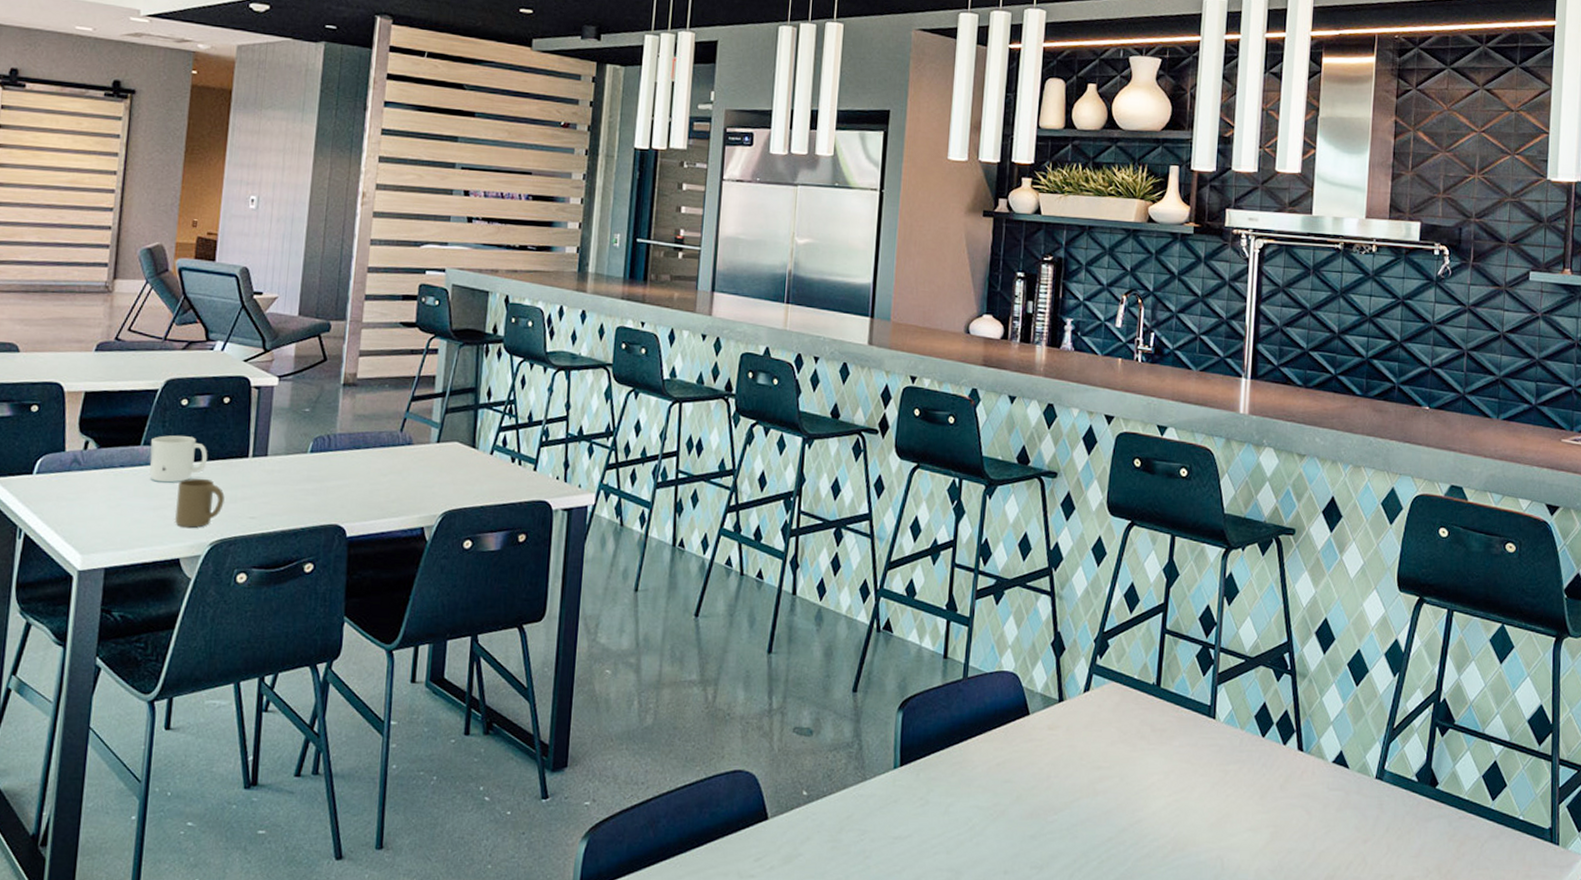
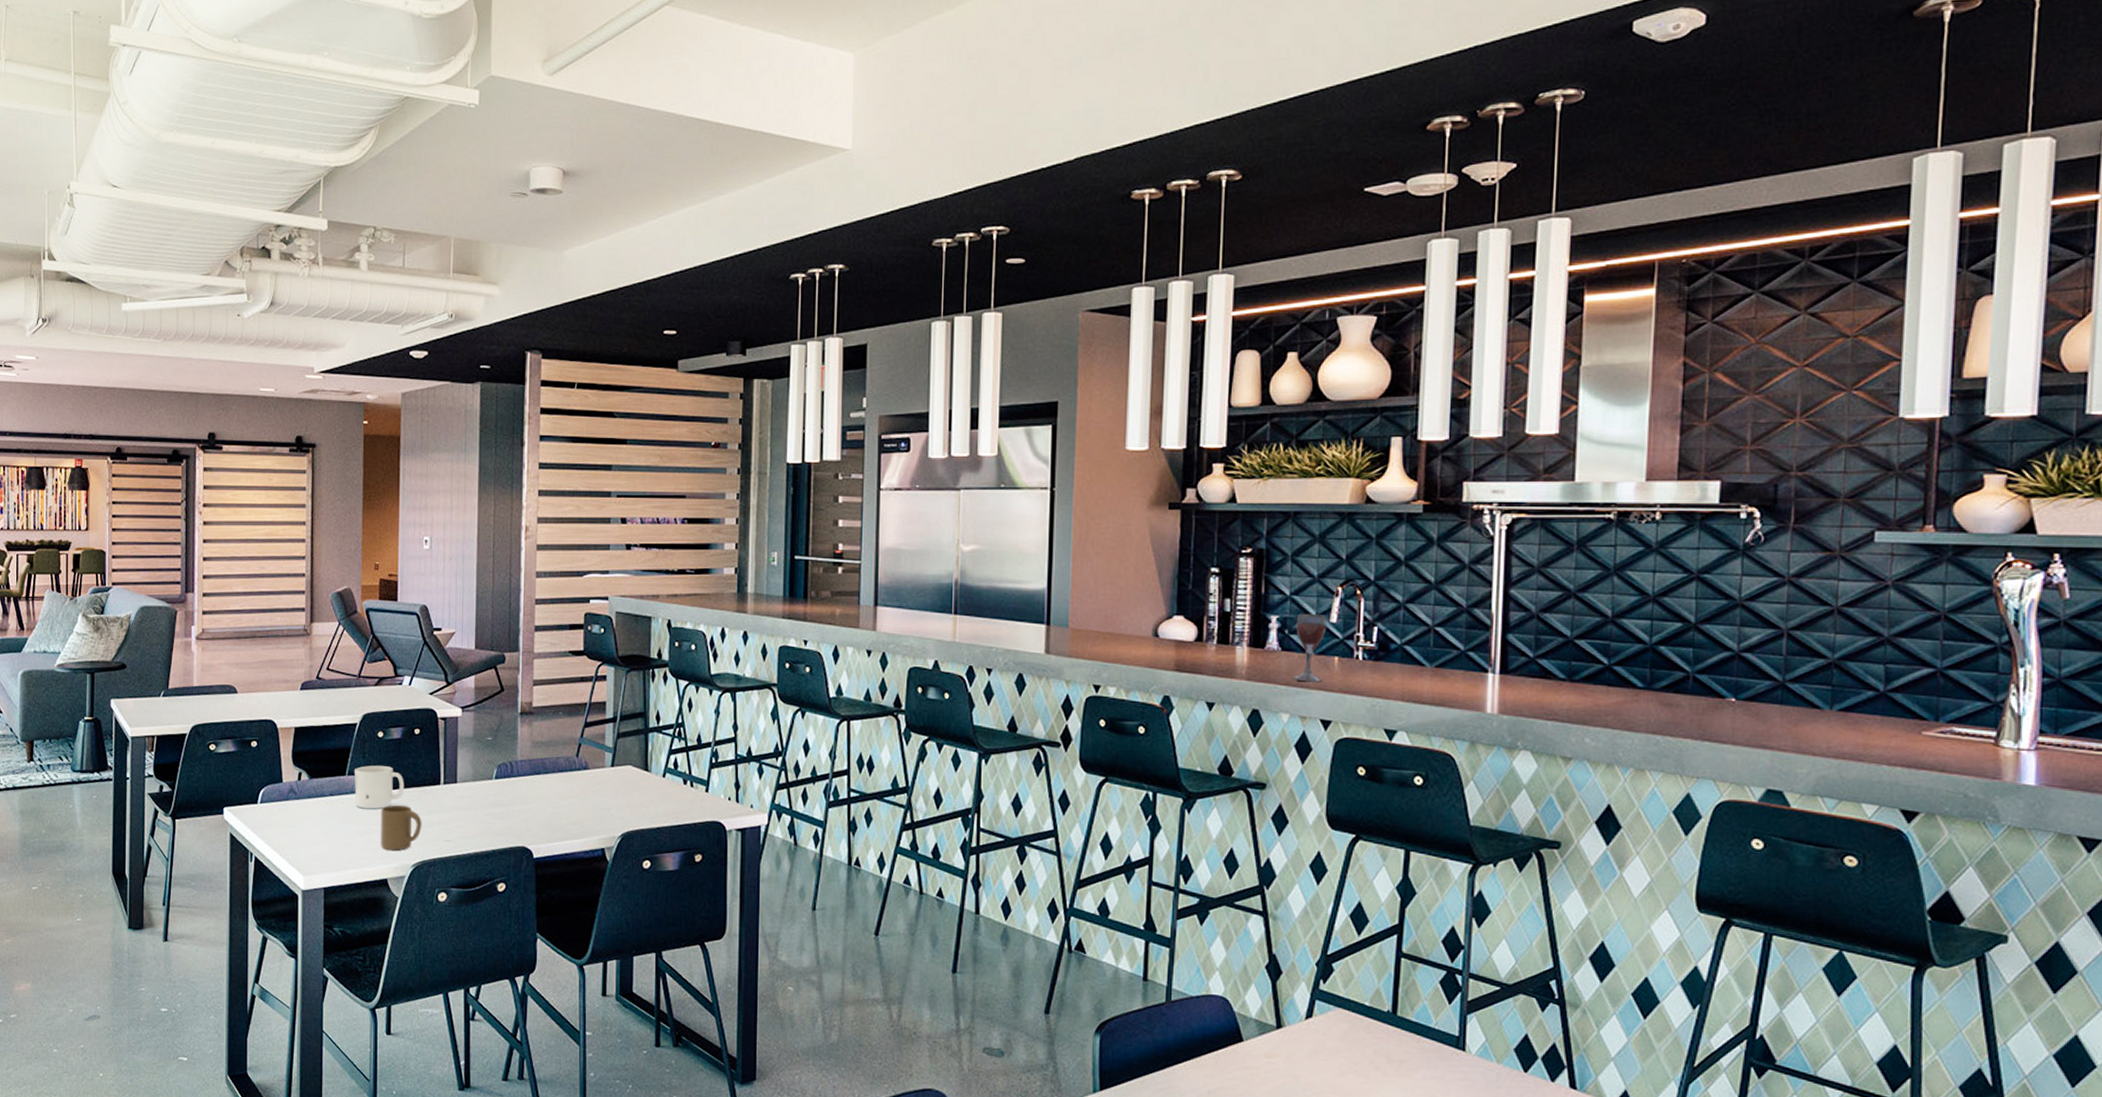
cup: none [1083,317,1113,381] -> present [1293,613,1327,682]

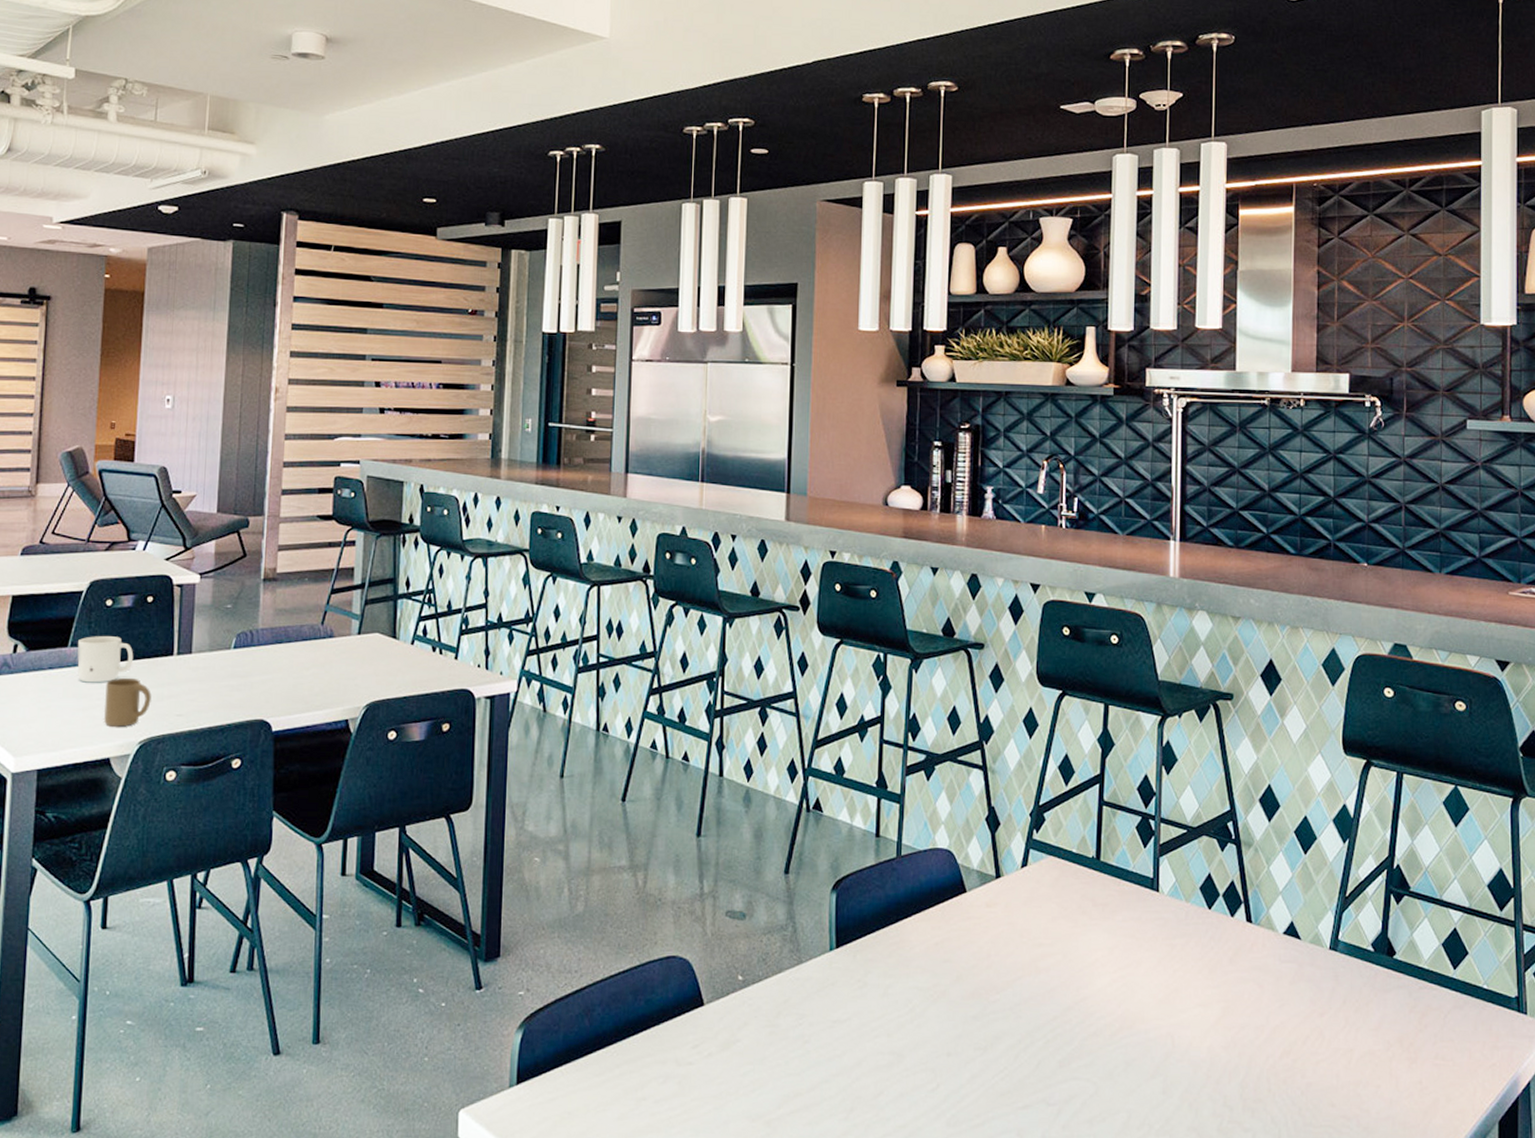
cup: present [1293,613,1327,682] -> none [1006,484,1035,549]

